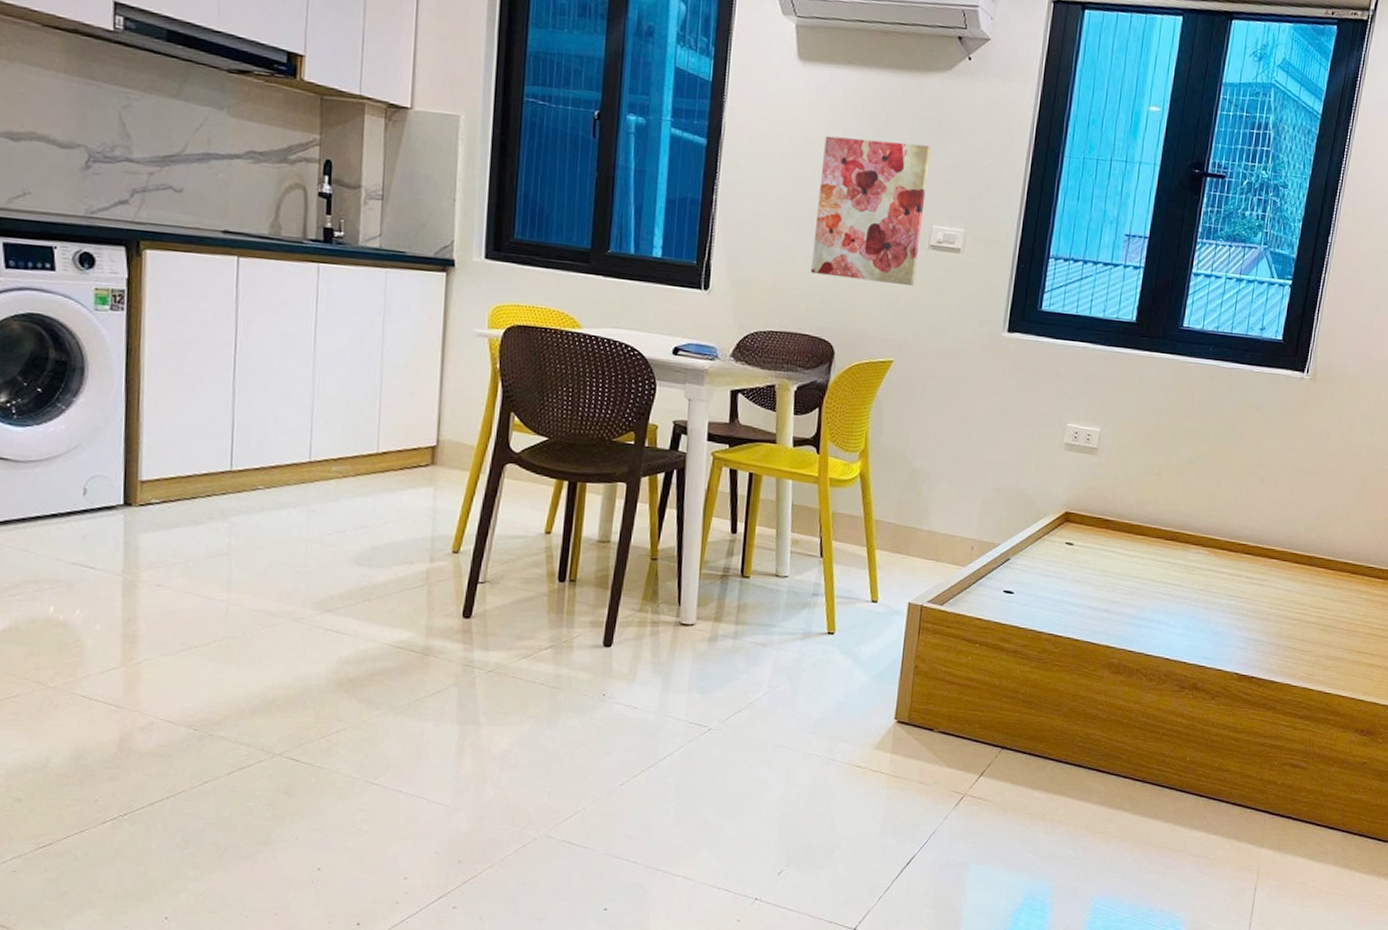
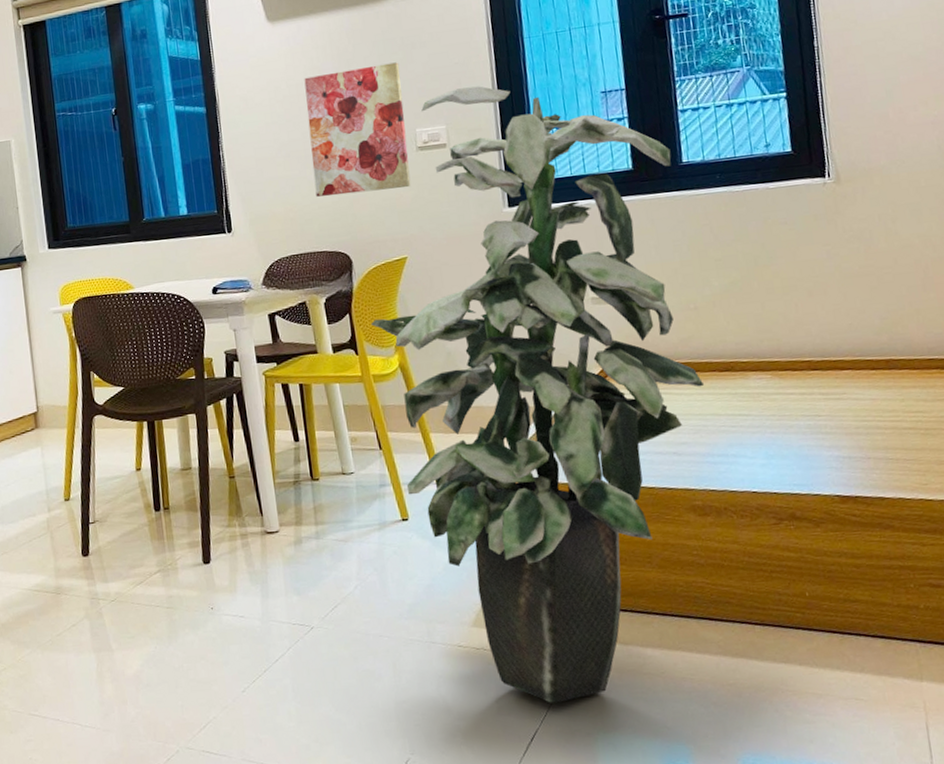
indoor plant: none [839,192,1175,832] -> present [370,86,705,703]

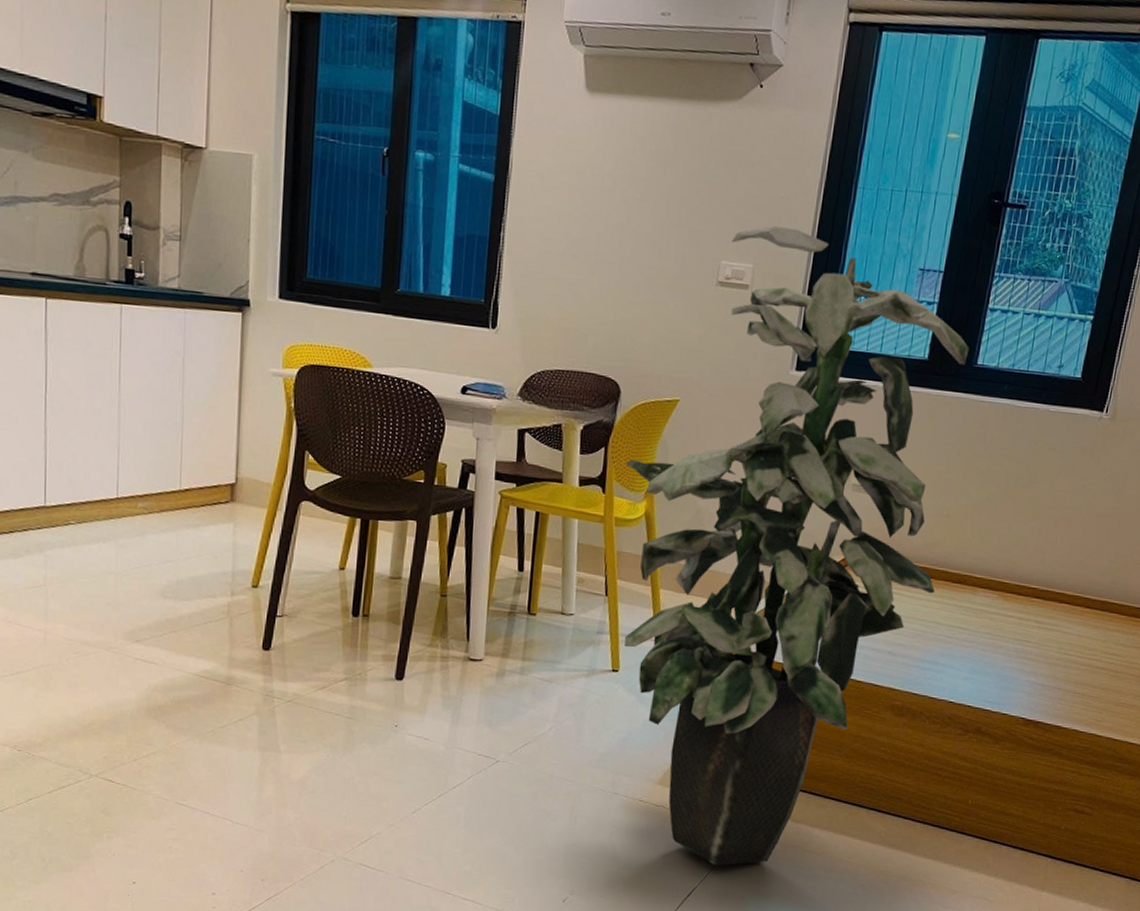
wall art: present [304,62,411,197] -> none [598,169,721,324]

